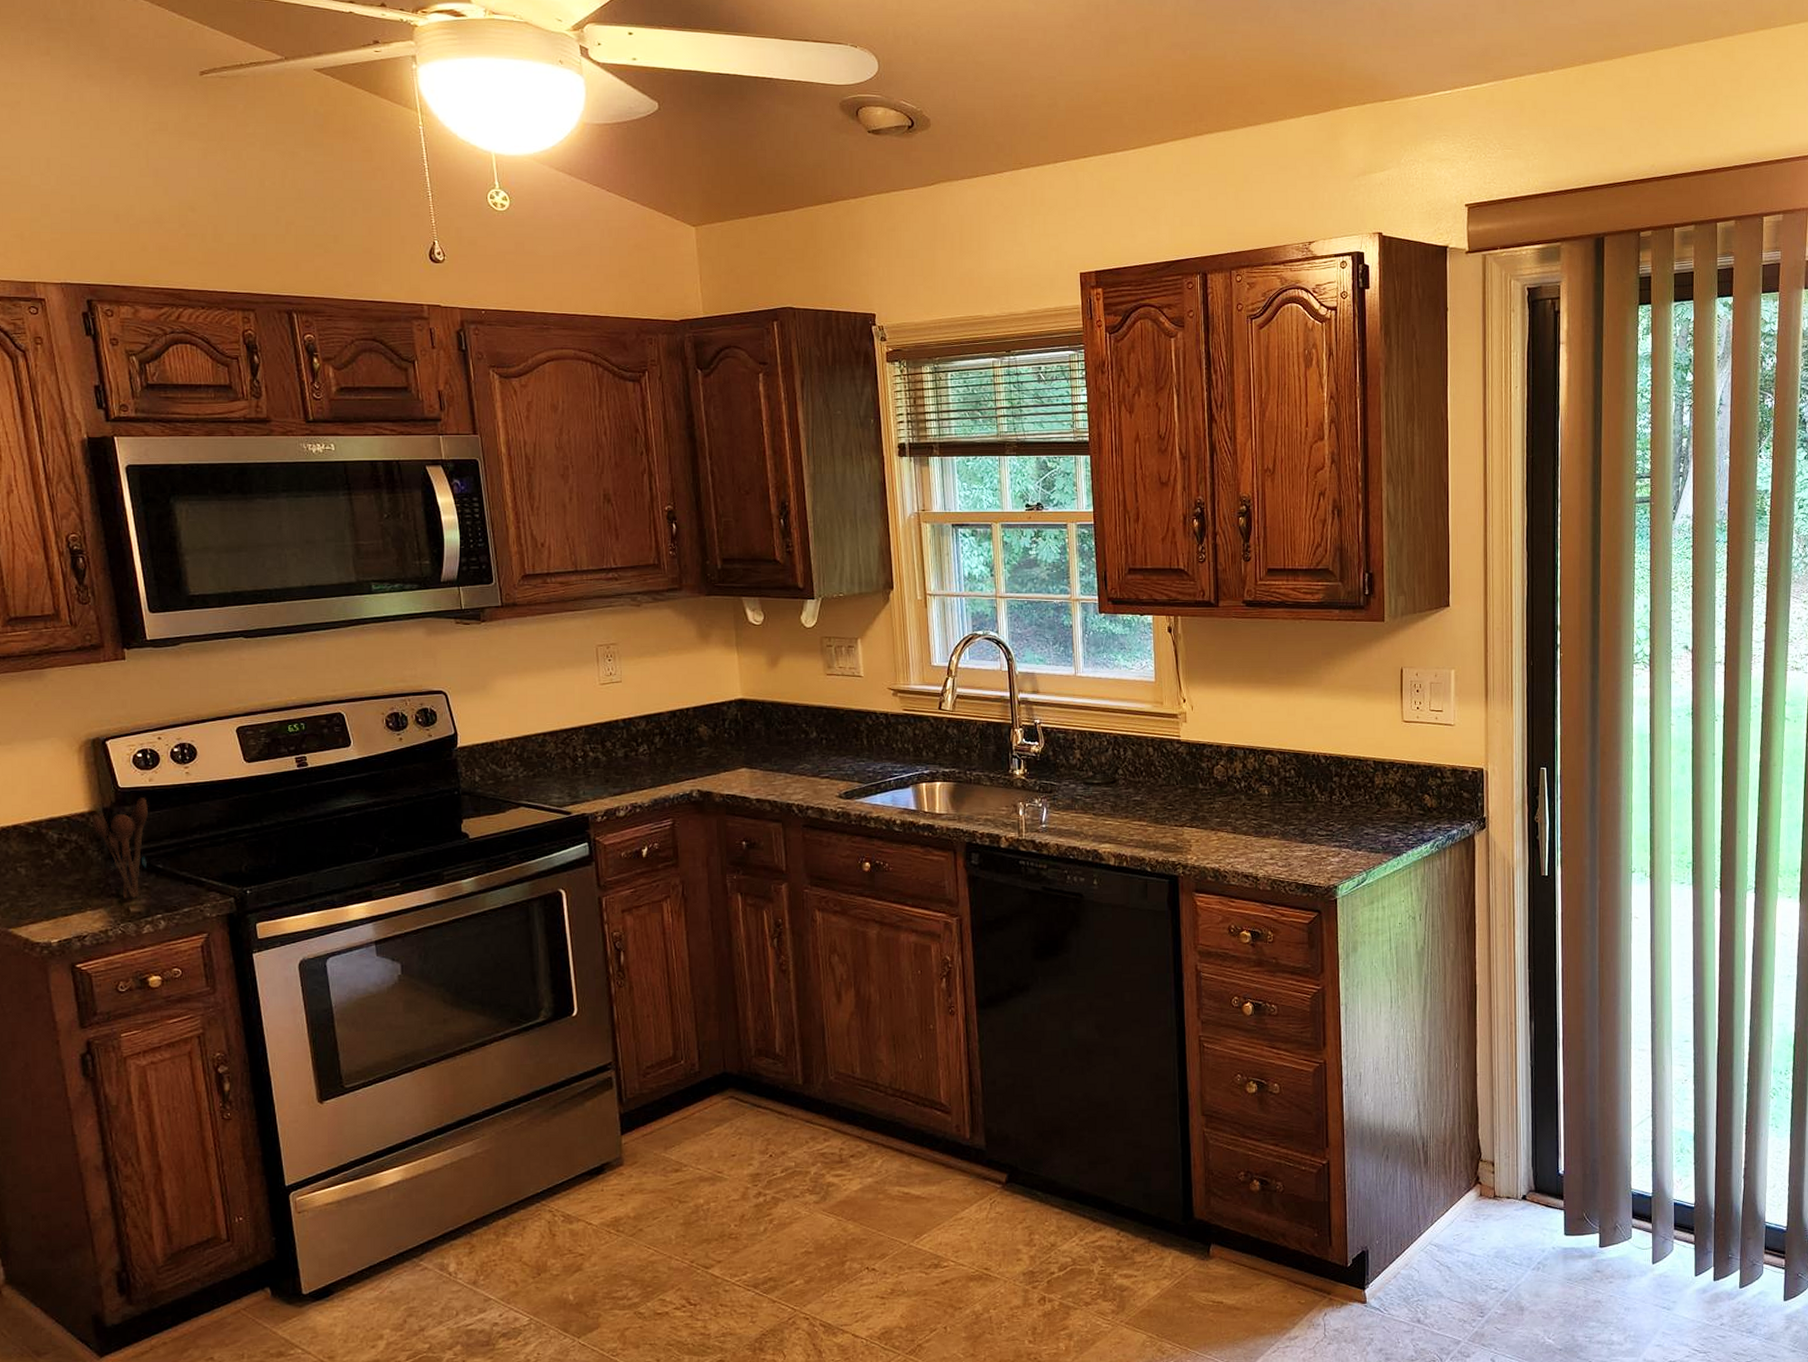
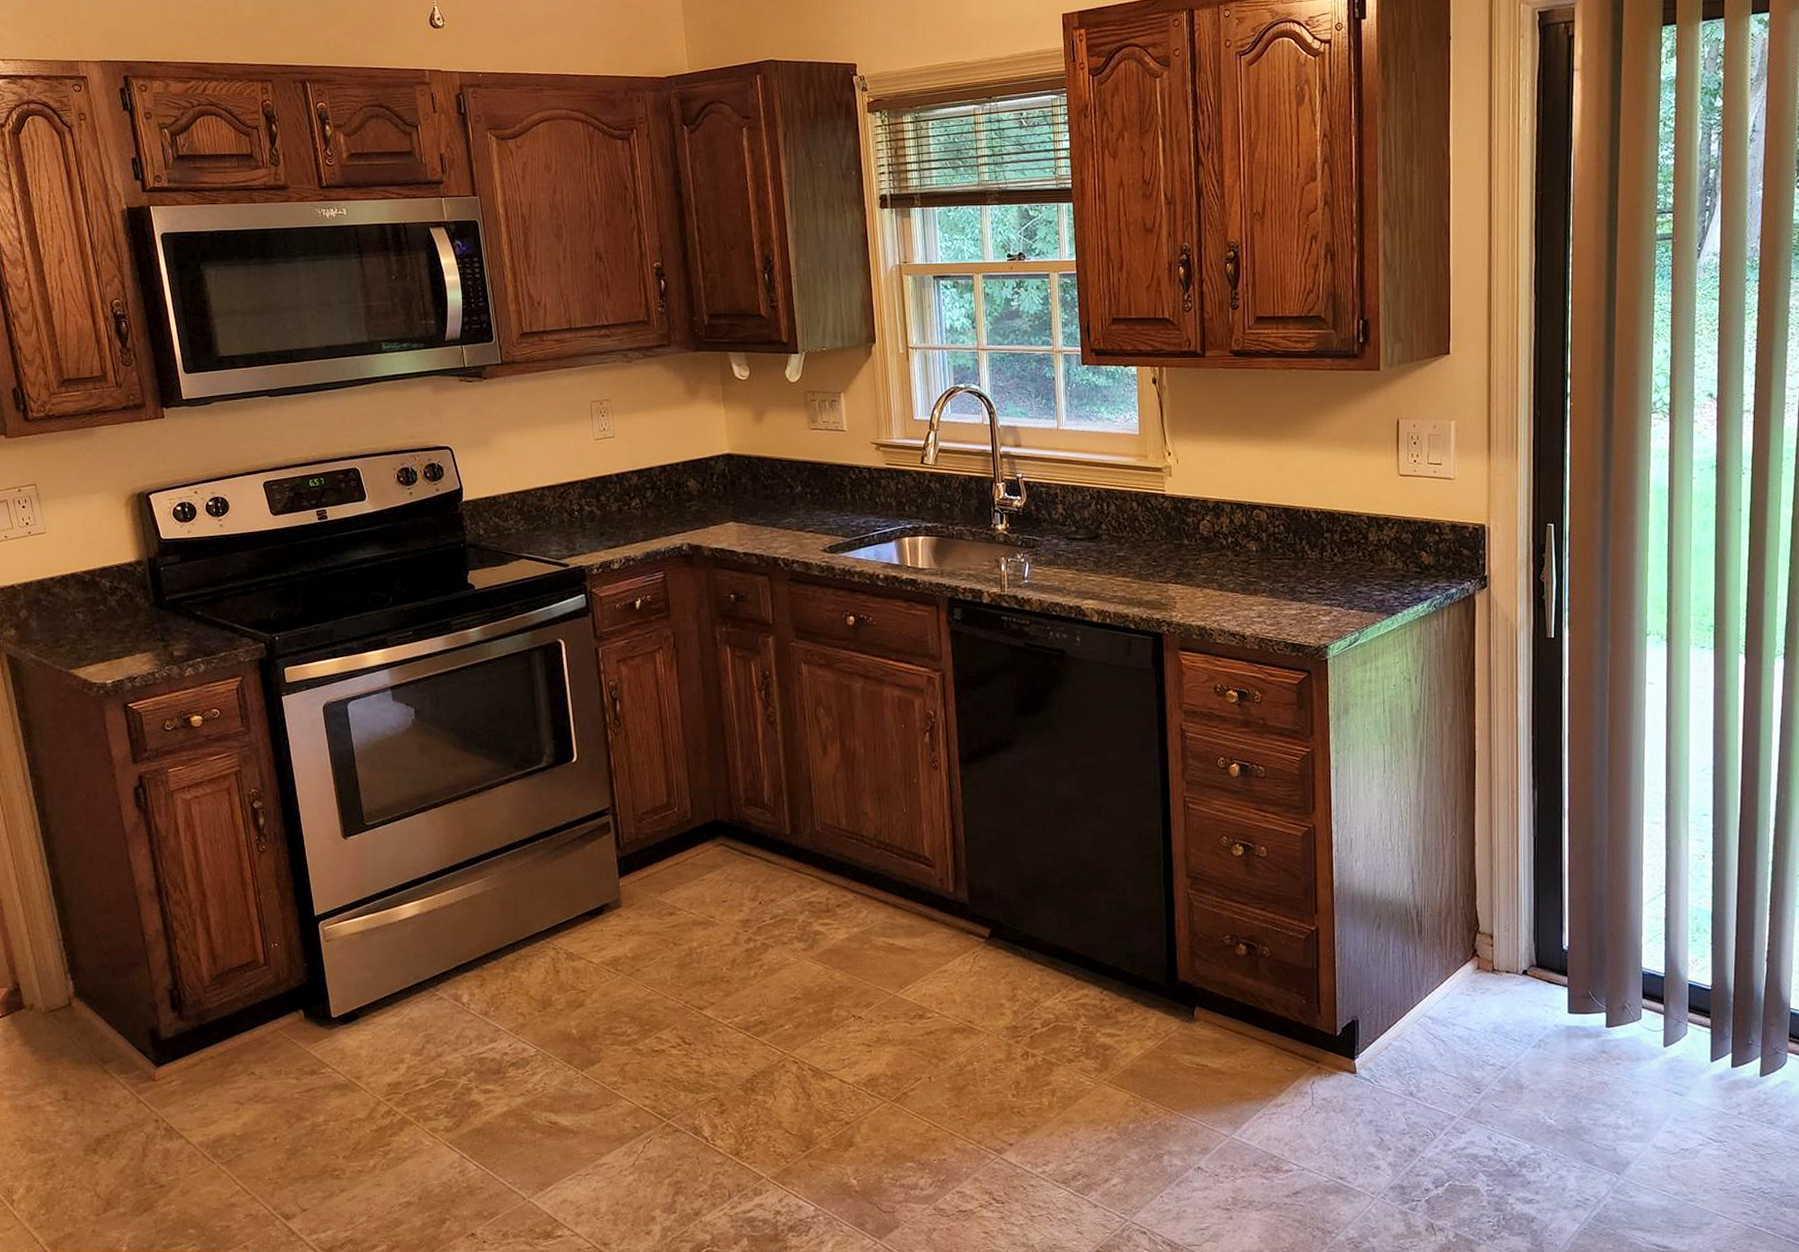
utensil holder: present [92,797,149,899] -> none [139,548,188,643]

